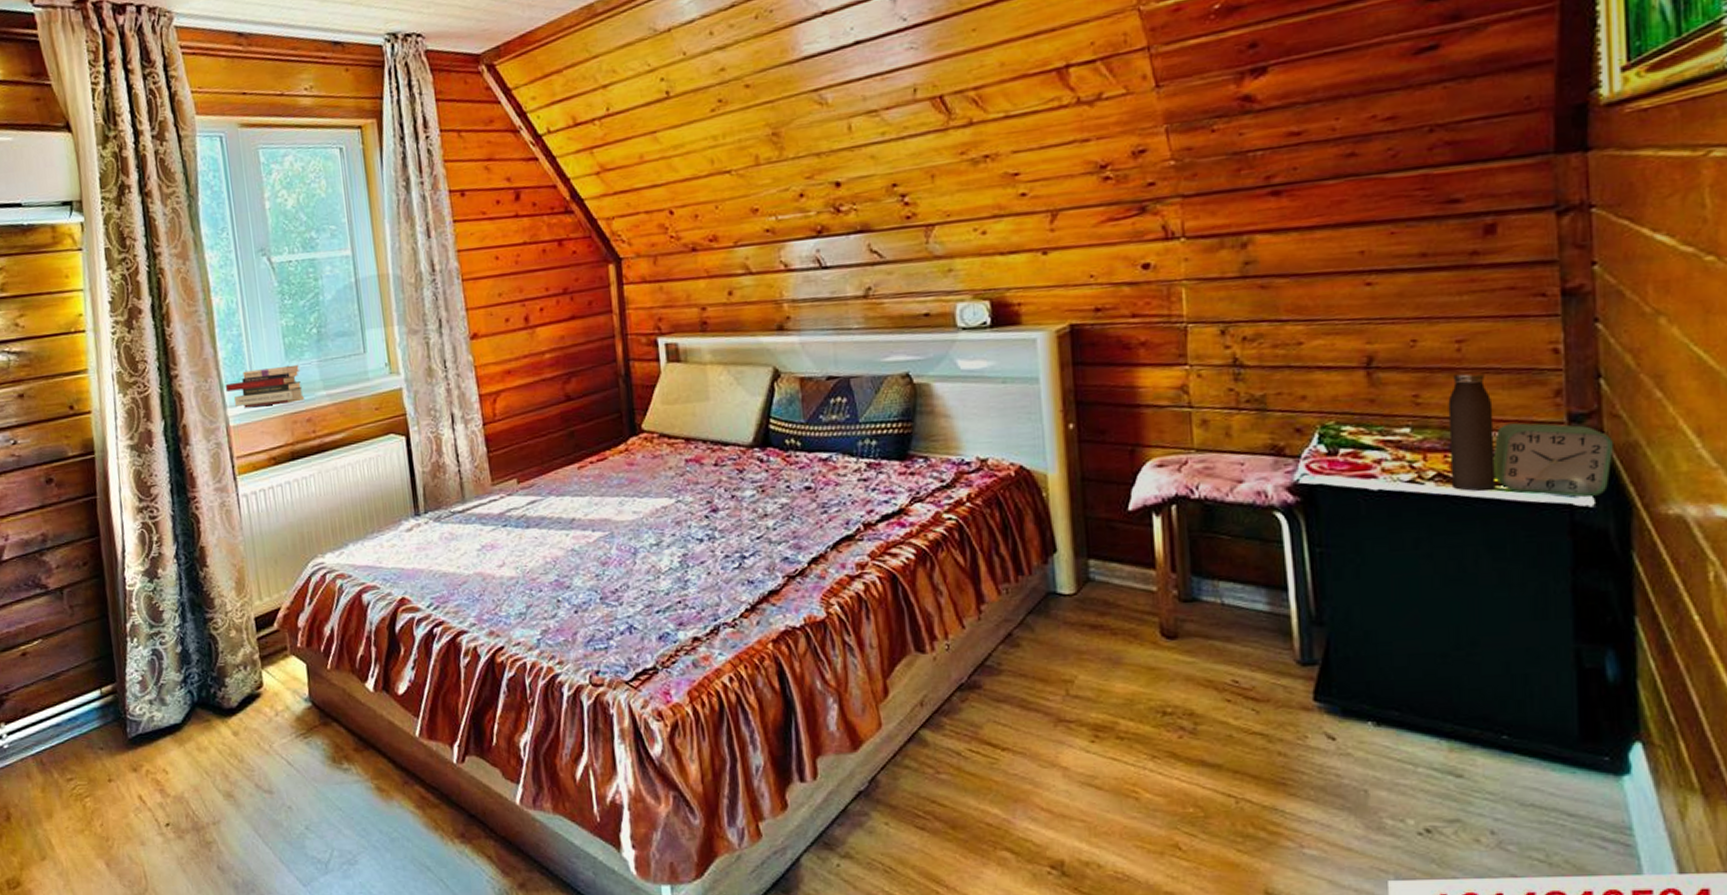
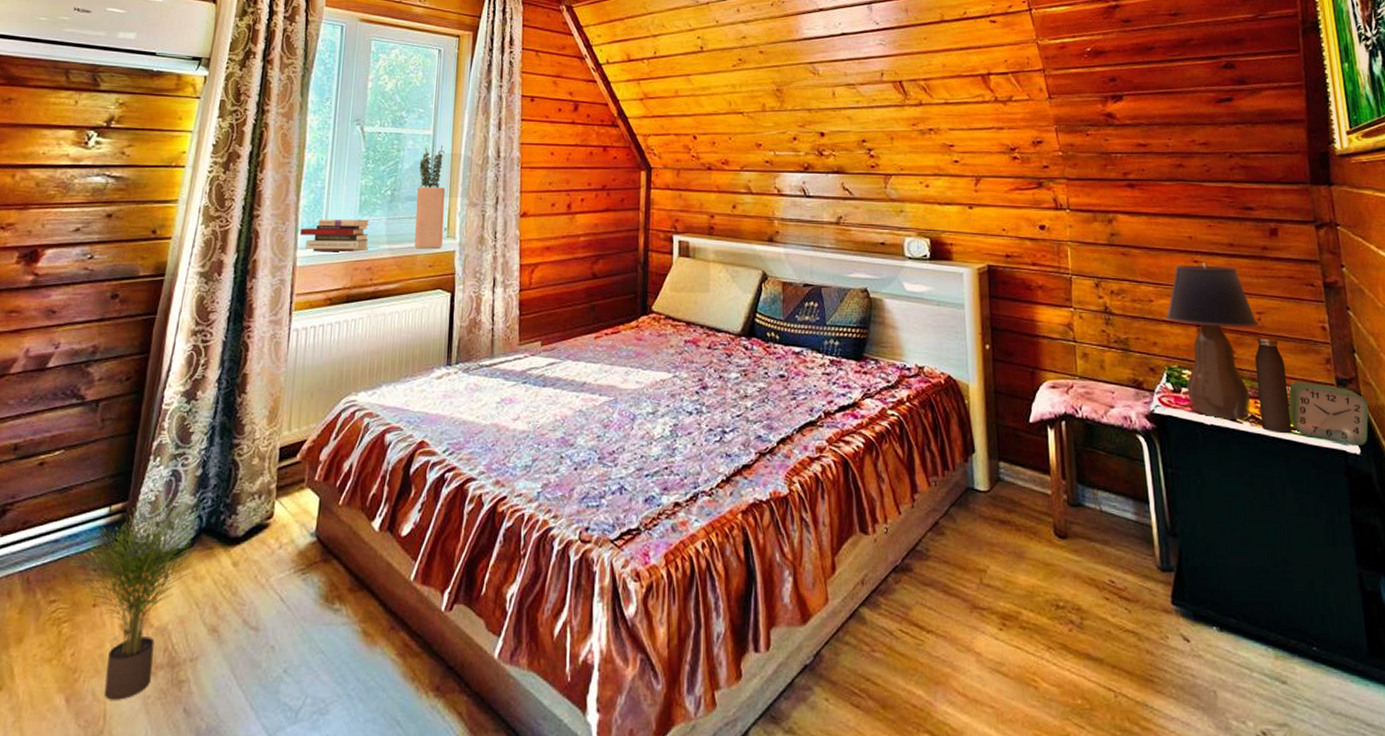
potted plant: none [73,666,199,862] -> present [68,486,205,700]
vase: none [342,265,386,392] -> present [414,145,446,250]
table lamp: none [1319,282,1457,482] -> present [1164,262,1259,420]

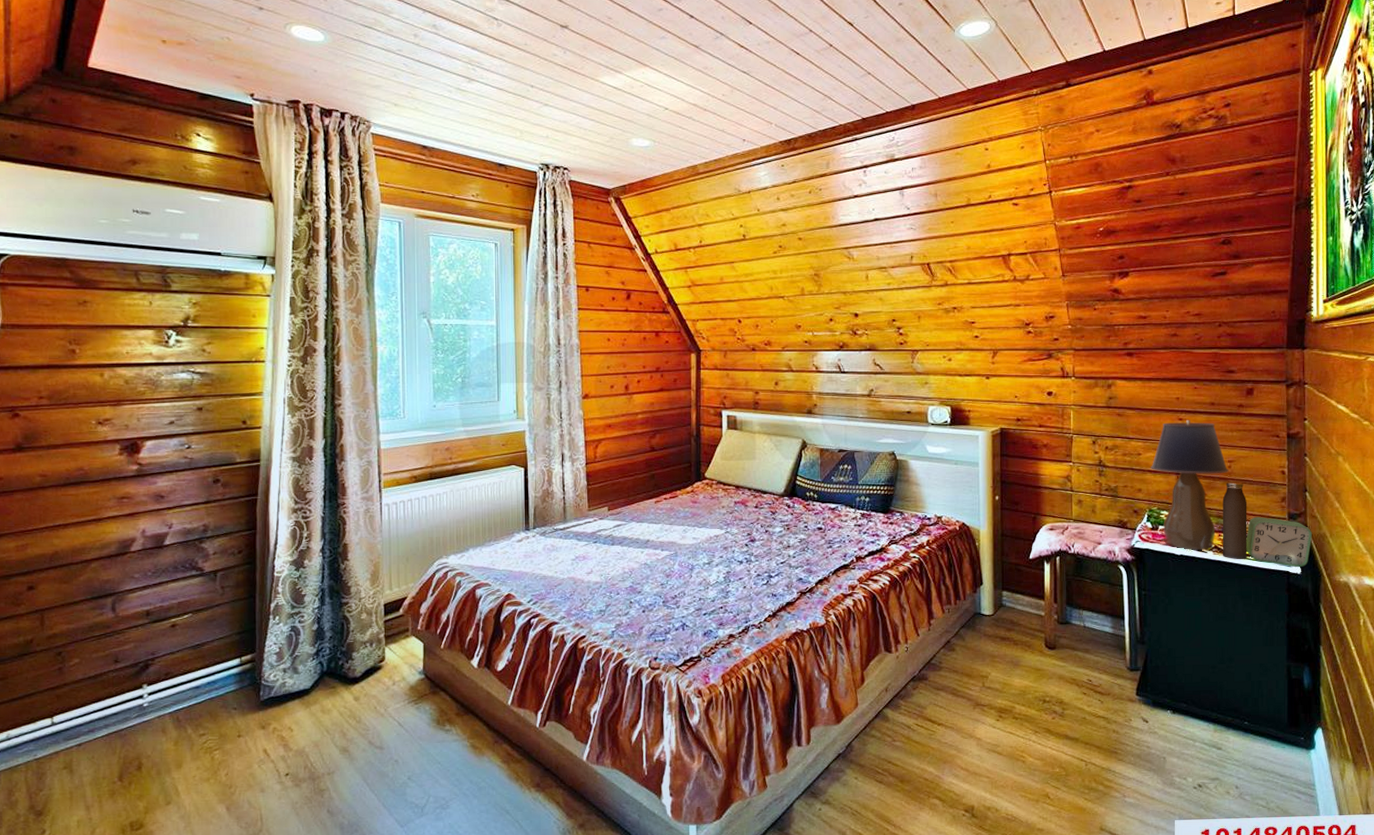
potted plant: present [68,486,205,700] -> none [210,640,325,807]
books: present [299,219,369,253] -> none [380,405,445,436]
vase: present [414,145,446,250] -> none [486,334,513,430]

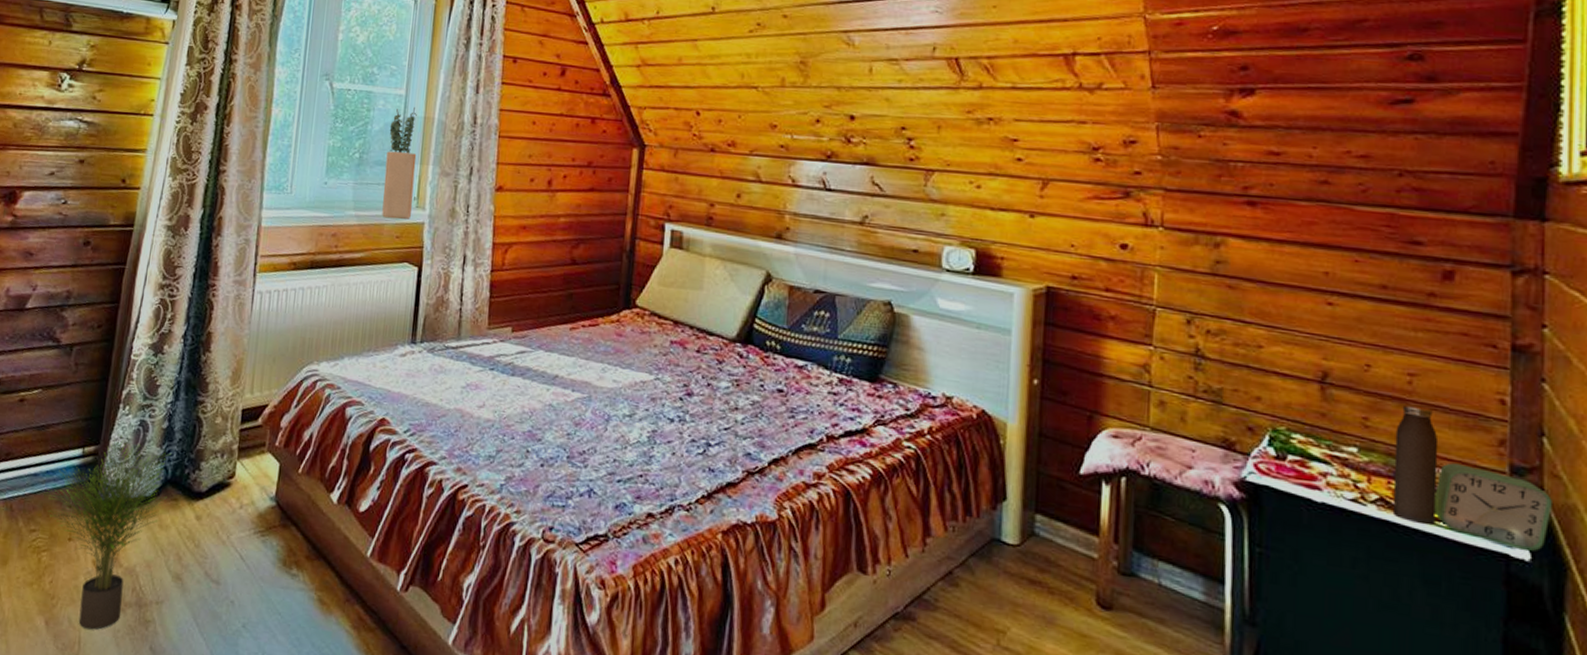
potted plant: none [210,640,325,807] -> present [46,433,171,630]
vase: none [486,334,513,430] -> present [382,106,417,220]
table lamp: present [1150,419,1229,550] -> none [1276,305,1408,502]

